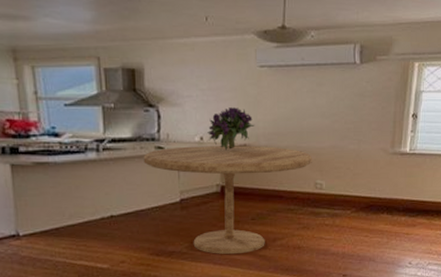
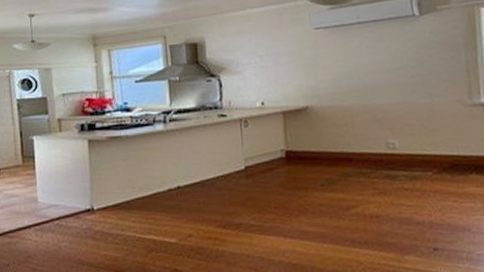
dining table: present [143,145,312,255] -> none [207,107,381,226]
bouquet: present [206,107,255,151] -> none [267,70,316,114]

